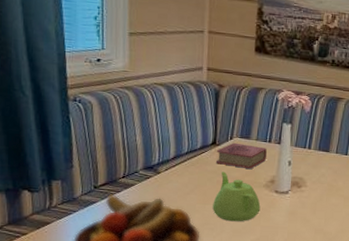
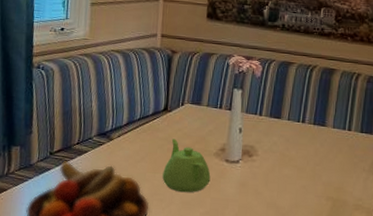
book: present [215,142,267,170] -> none [166,108,217,137]

